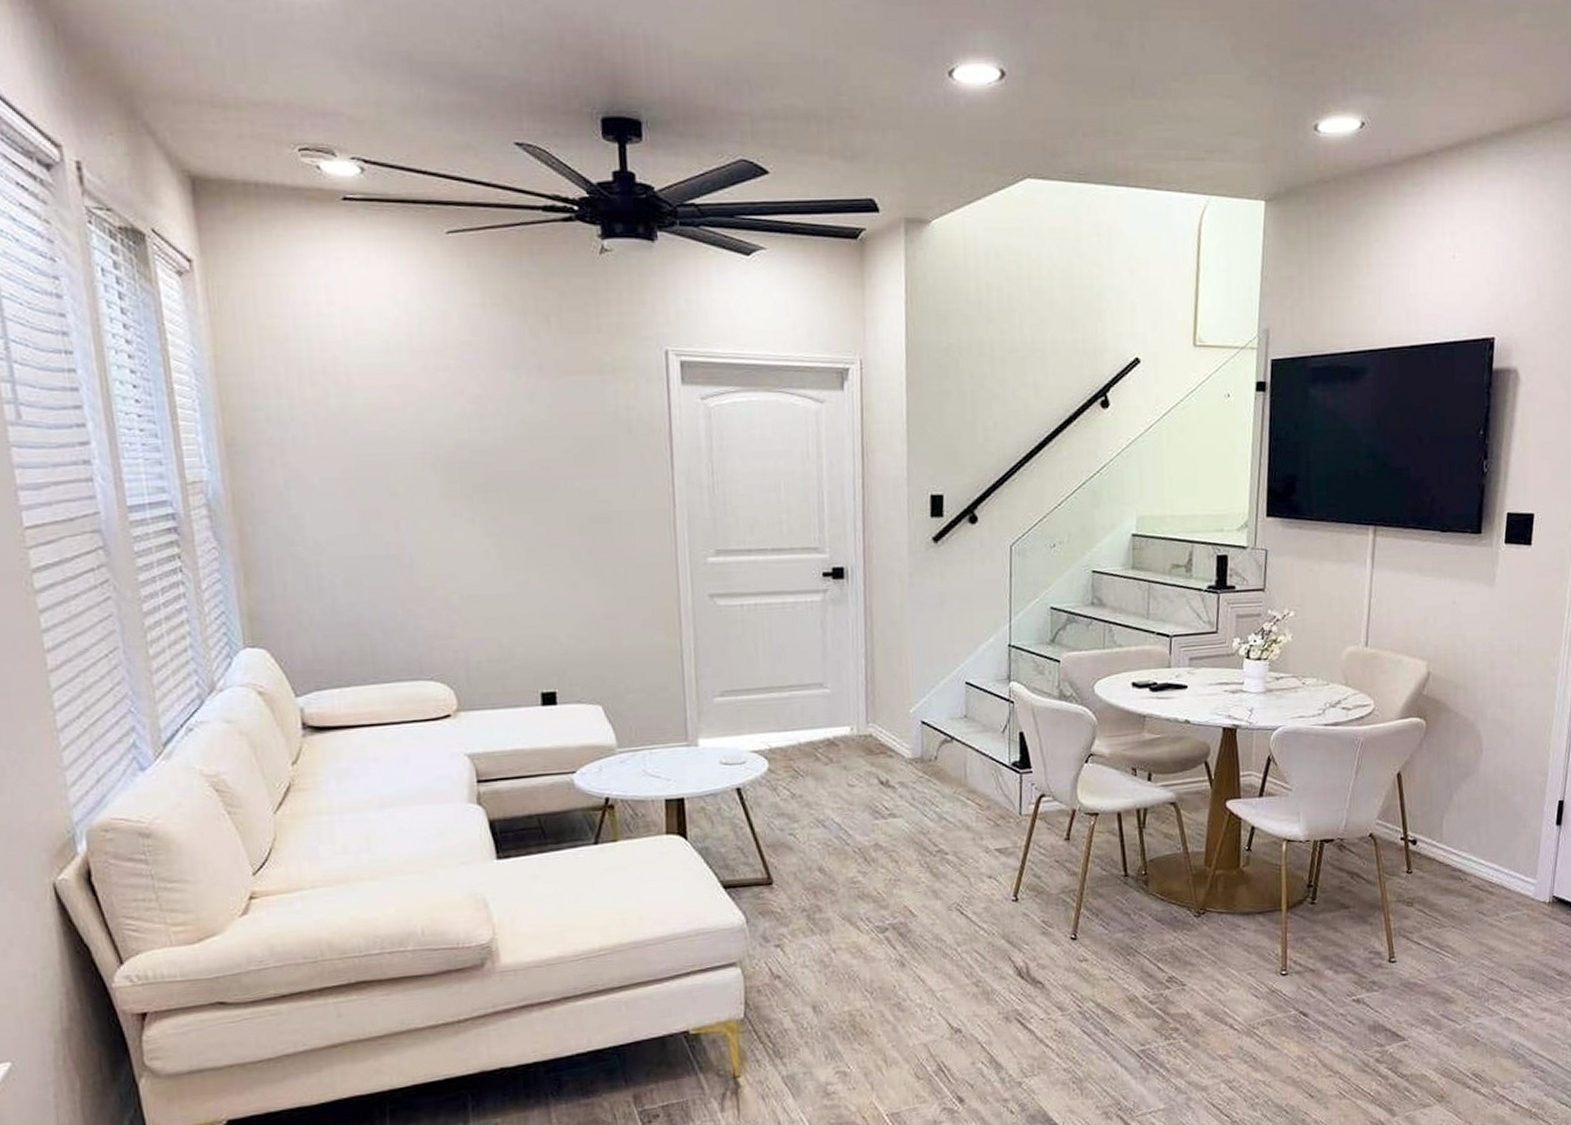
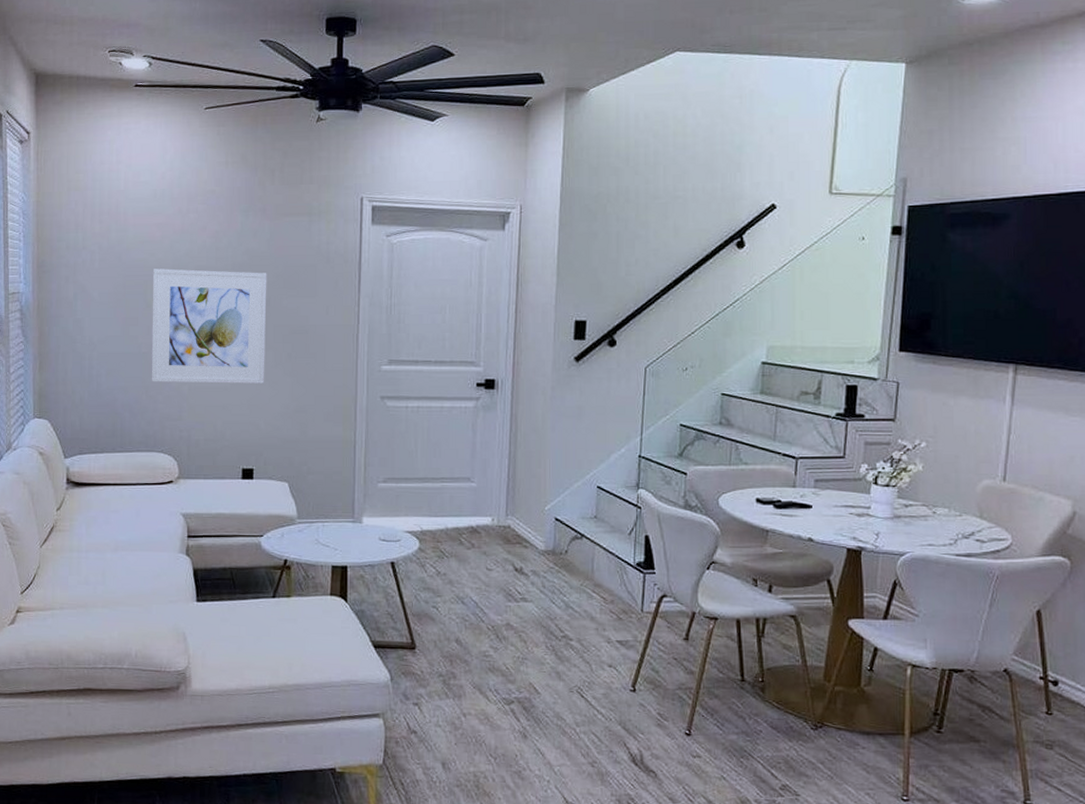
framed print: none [394,444,561,592] -> present [151,268,267,384]

